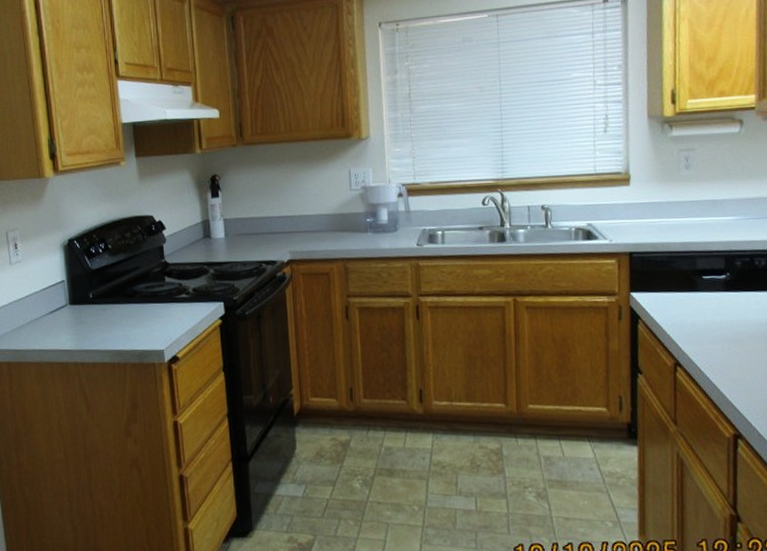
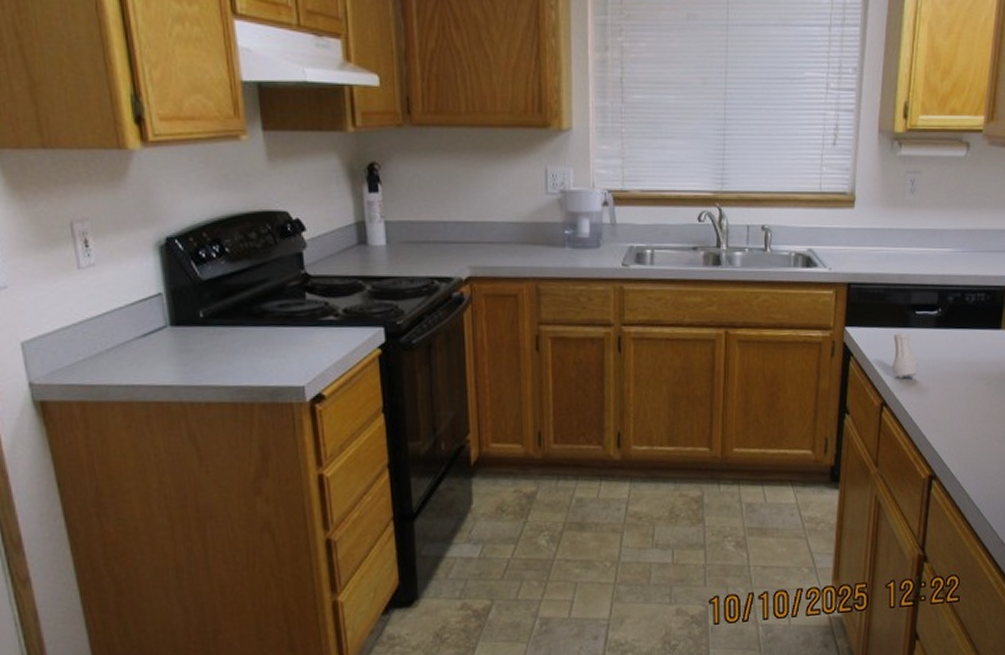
vase: none [681,297,711,340] -> present [892,333,918,379]

